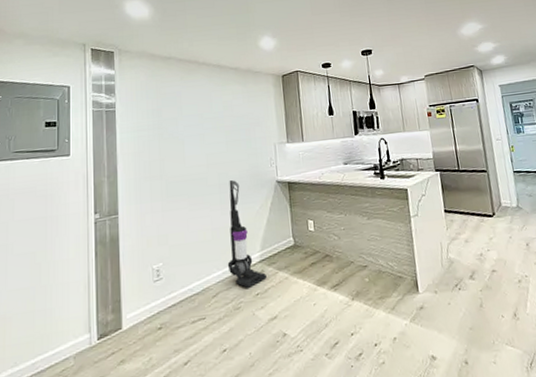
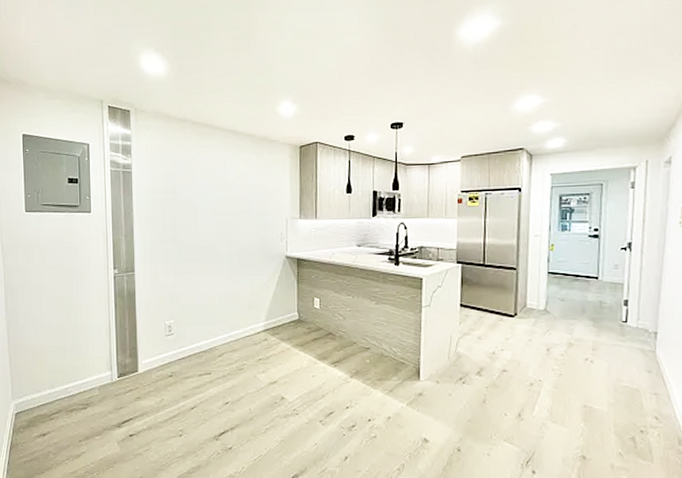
vacuum cleaner: present [227,180,267,289] -> none [233,251,269,354]

